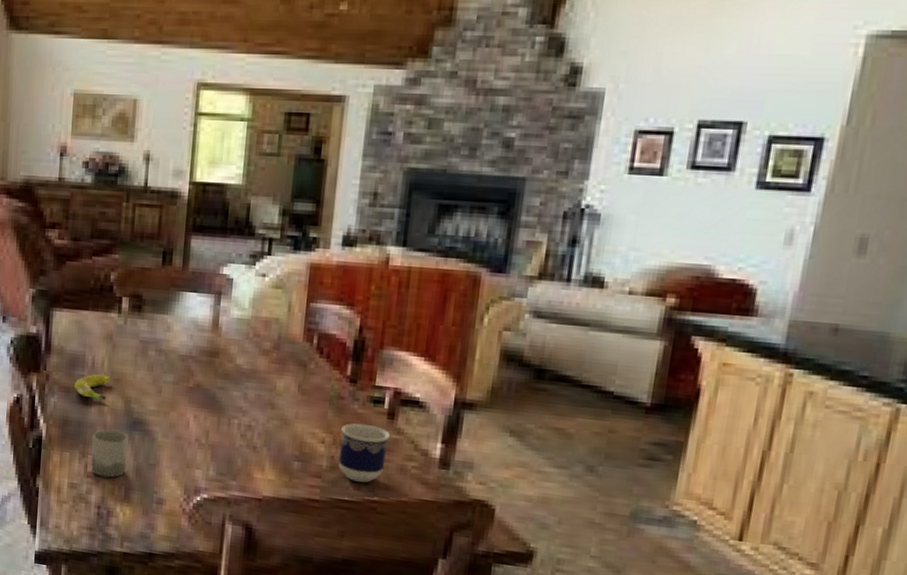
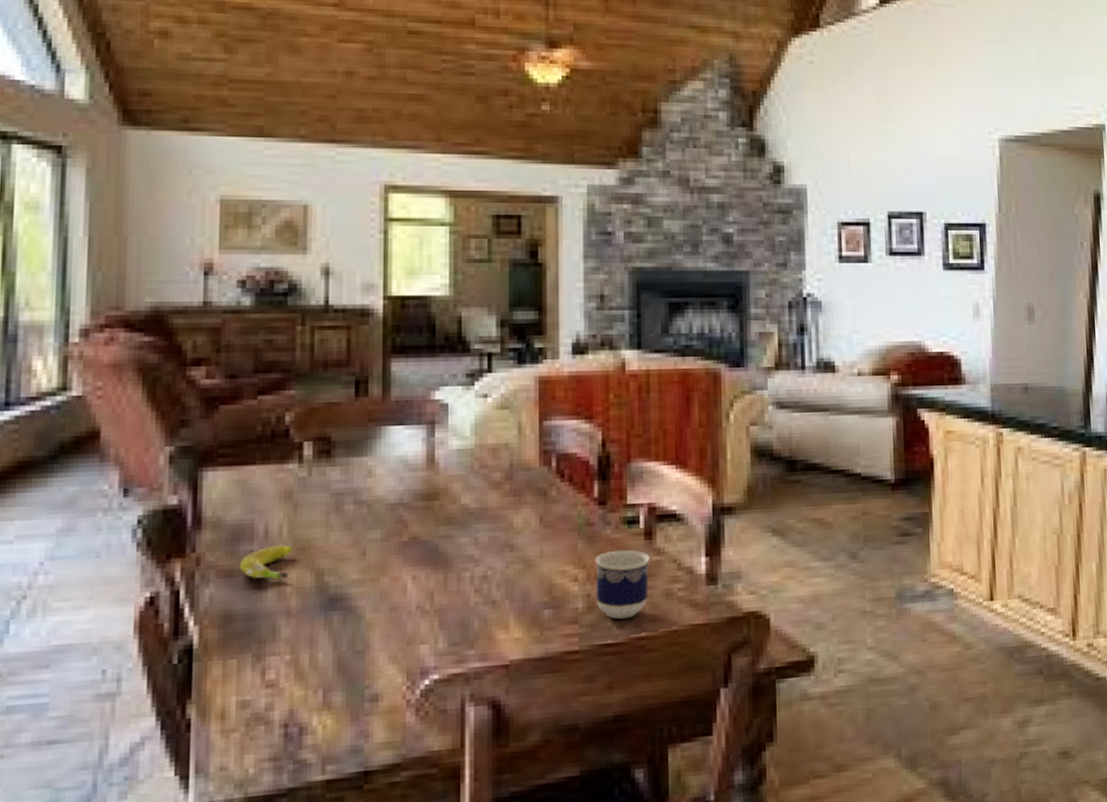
cup: present [90,429,129,478] -> none [269,615,324,683]

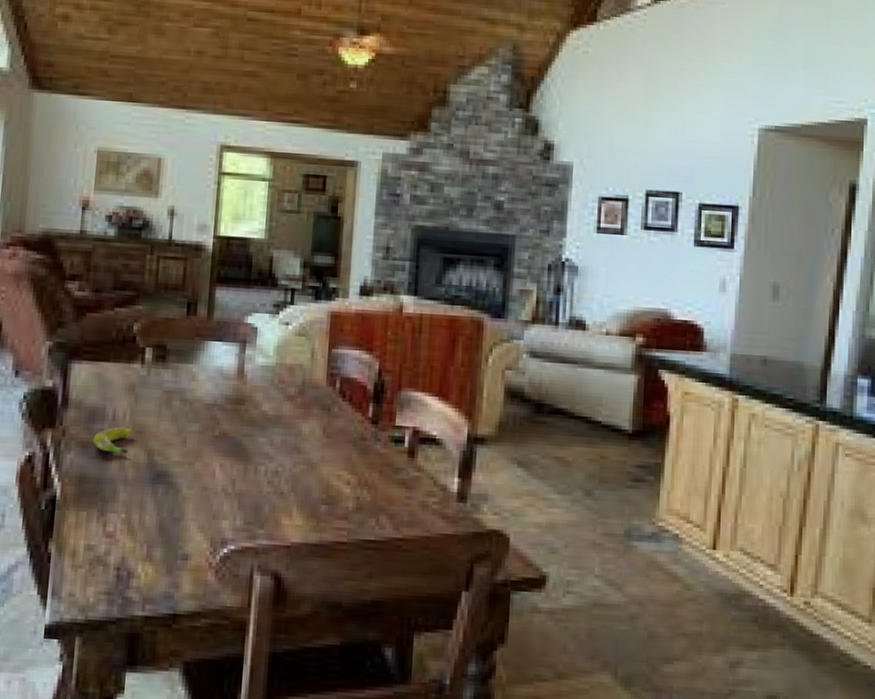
cup: present [595,549,650,619] -> none [363,463,411,521]

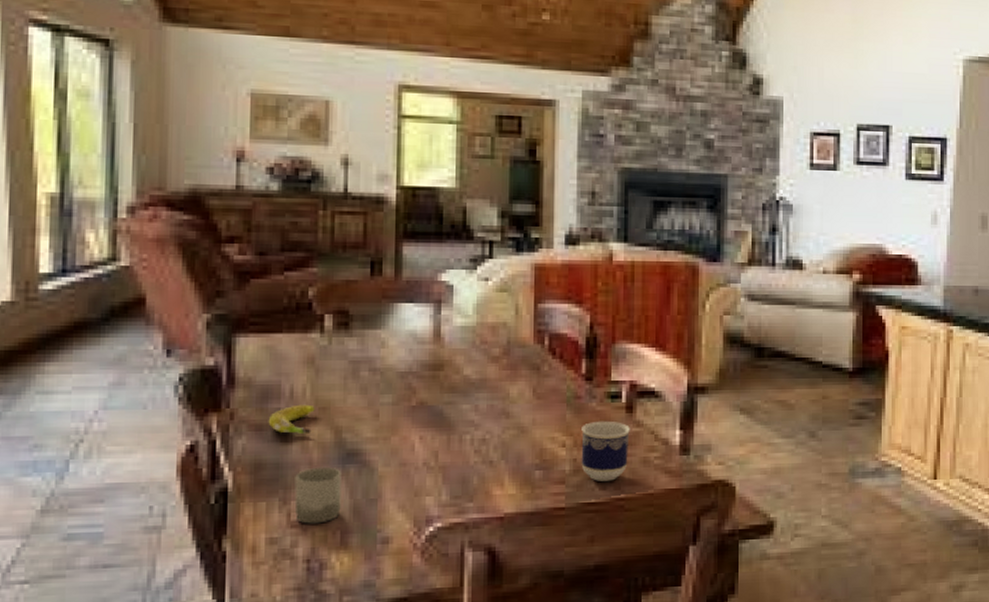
cup: none [109,484,151,536] -> present [294,466,342,524]
cup: none [363,463,411,521] -> present [581,420,630,481]

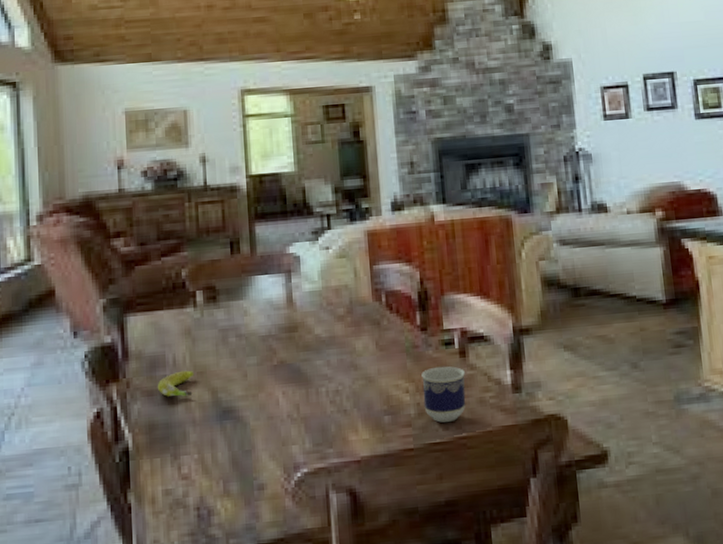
cup: present [294,466,342,524] -> none [182,424,222,476]

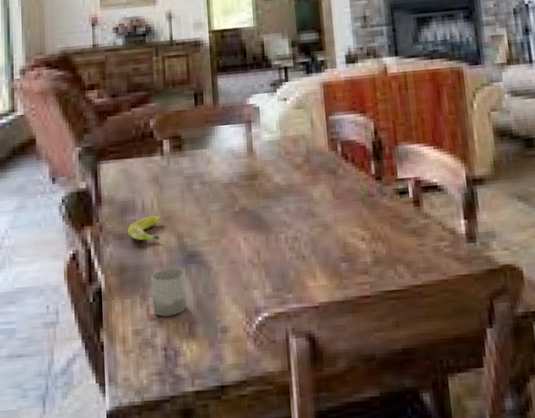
cup: none [182,424,222,476] -> present [150,267,187,317]
cup: present [421,366,466,423] -> none [377,214,421,271]

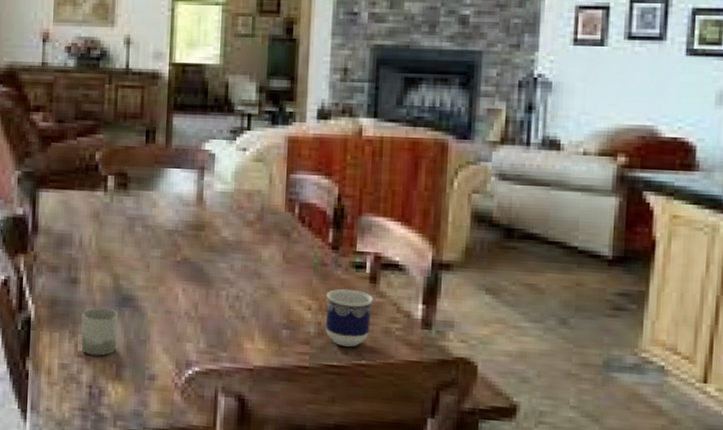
banana: present [127,215,162,241] -> none [62,252,99,279]
cup: none [377,214,421,271] -> present [325,288,373,347]

